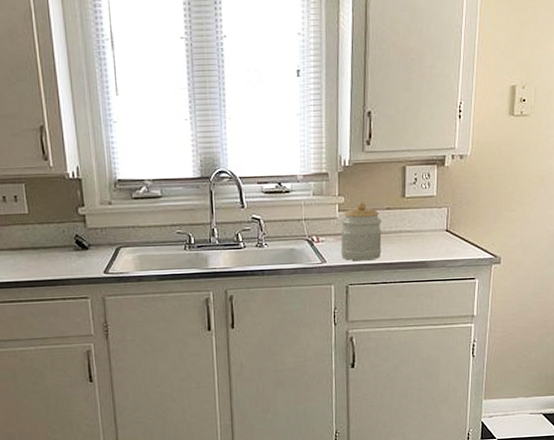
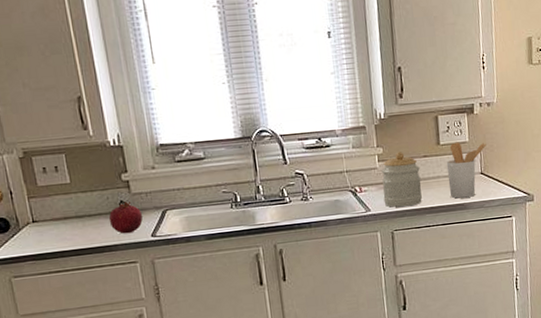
fruit: none [63,236,97,269] -> present [108,201,143,234]
utensil holder: none [410,195,455,256] -> present [446,142,487,199]

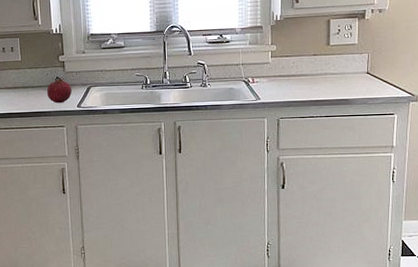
jar: present [381,151,422,207] -> none [273,49,309,99]
utensil holder: present [446,142,487,199] -> none [334,43,375,94]

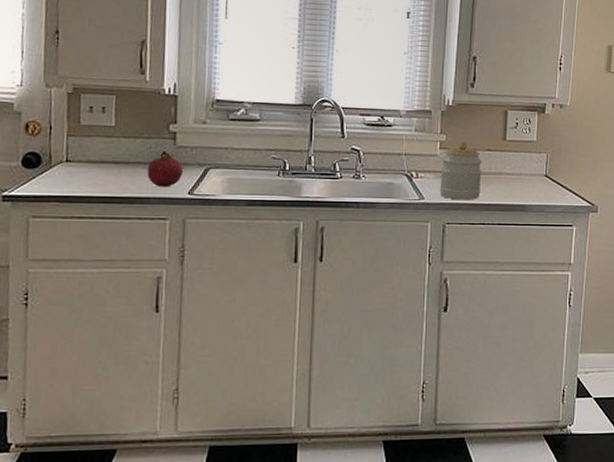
jar: none [273,49,309,99] -> present [439,141,482,200]

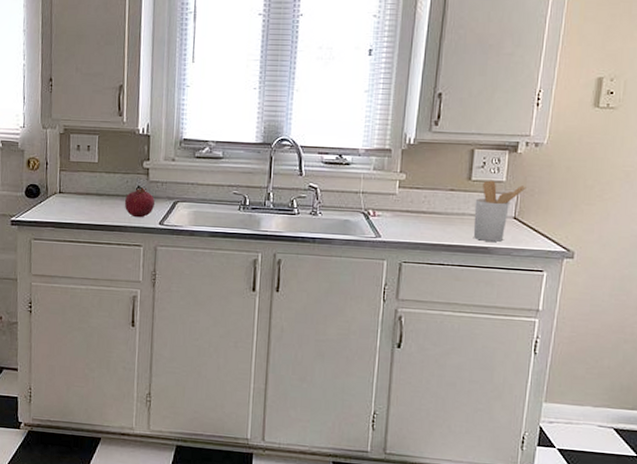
jar: present [439,141,482,200] -> none [397,181,444,240]
utensil holder: none [510,140,554,199] -> present [473,180,526,242]

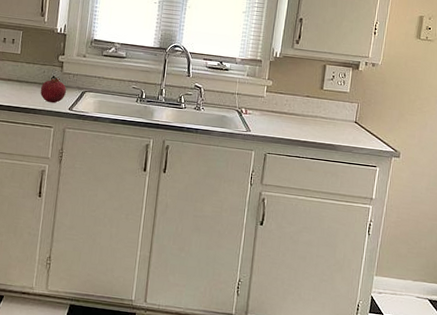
utensil holder: present [473,180,526,242] -> none [323,90,365,141]

